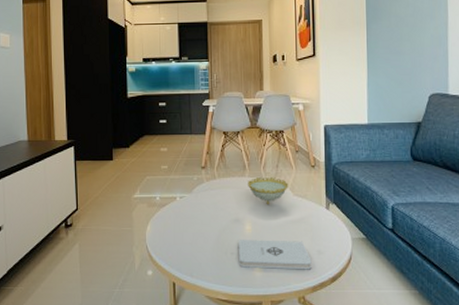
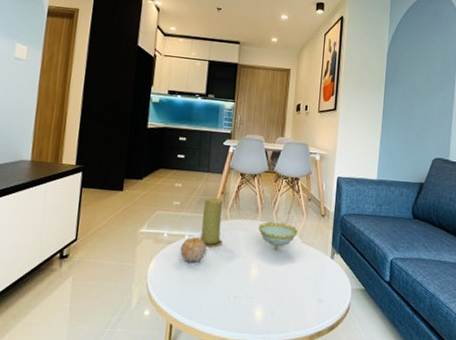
fruit: none [173,198,198,222] -> present [180,237,206,262]
candle: none [191,158,214,207] -> present [200,197,224,248]
notepad: present [238,240,312,270] -> none [241,283,312,318]

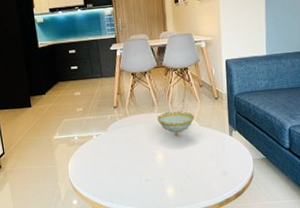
fruit: present [180,237,206,262] -> none [91,136,114,157]
candle: present [200,197,224,248] -> none [104,98,128,143]

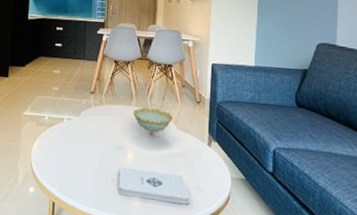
notepad: none [151,165,218,192] -> present [118,167,190,205]

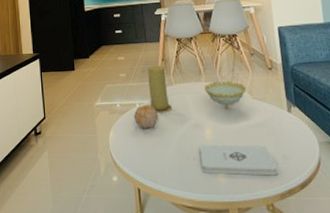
fruit: none [60,121,84,145] -> present [133,105,158,129]
candle: none [78,83,100,131] -> present [147,65,173,113]

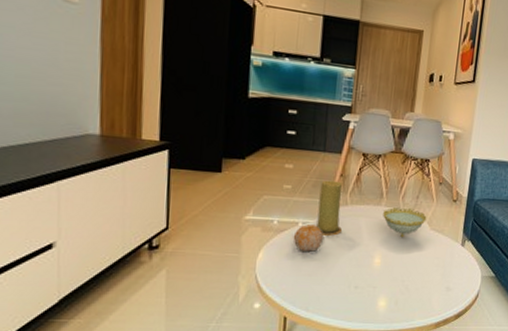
notepad: present [199,144,278,176] -> none [362,273,439,306]

